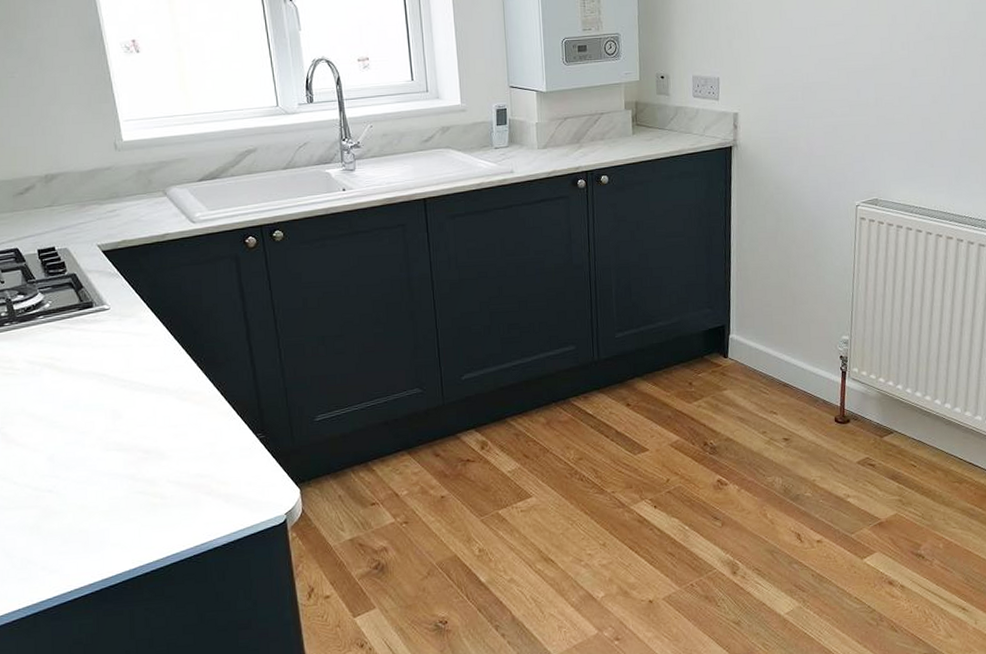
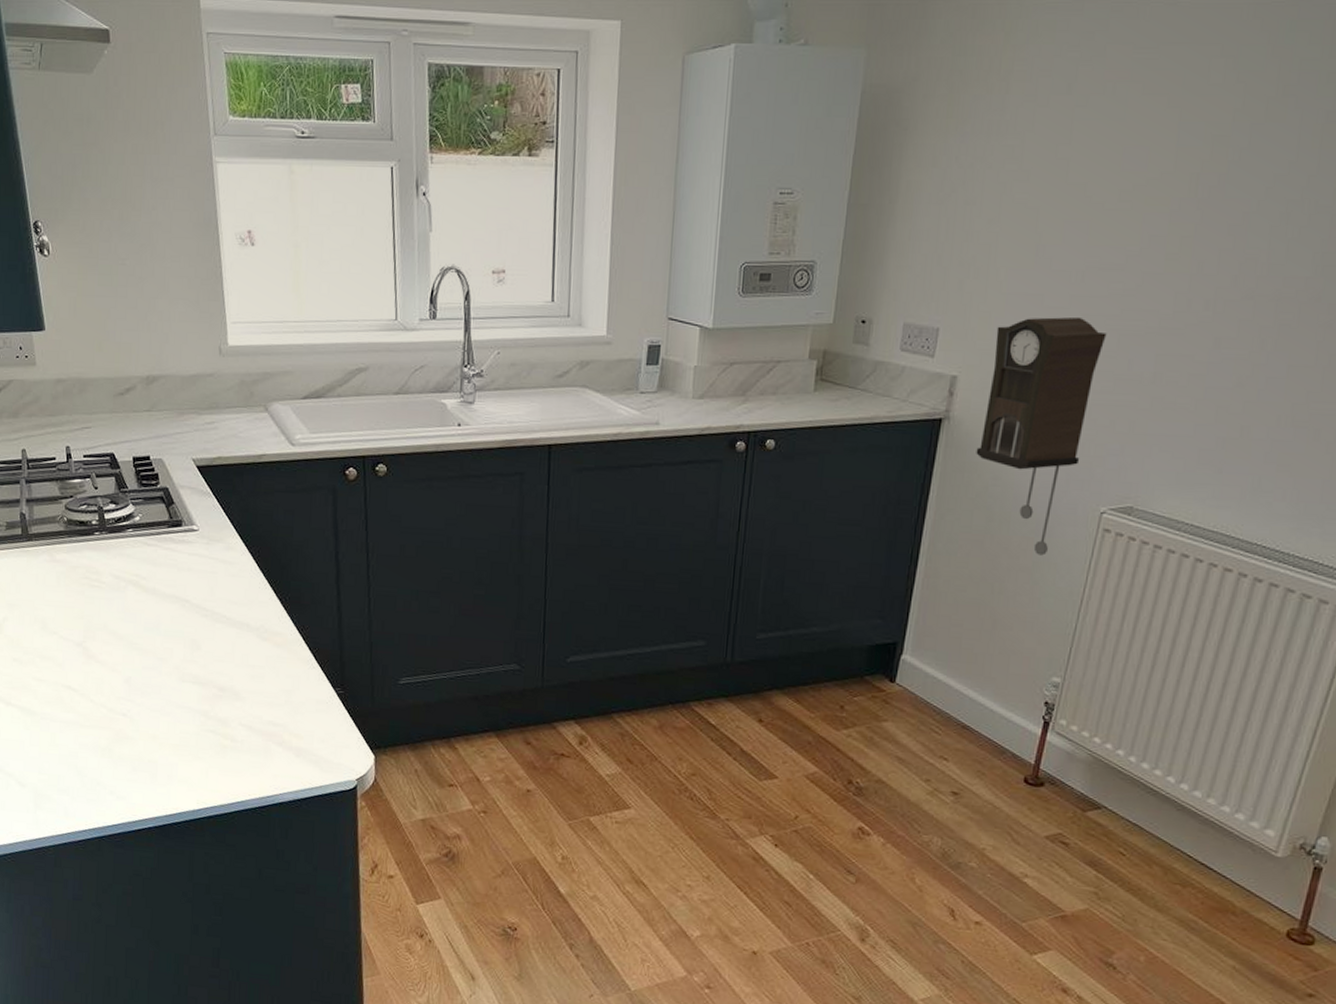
pendulum clock: none [760,61,839,243] -> present [976,316,1107,556]

